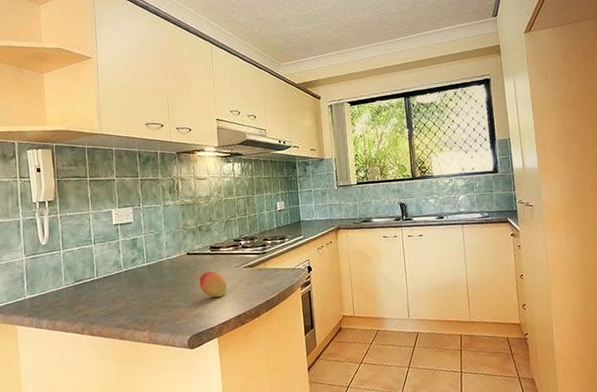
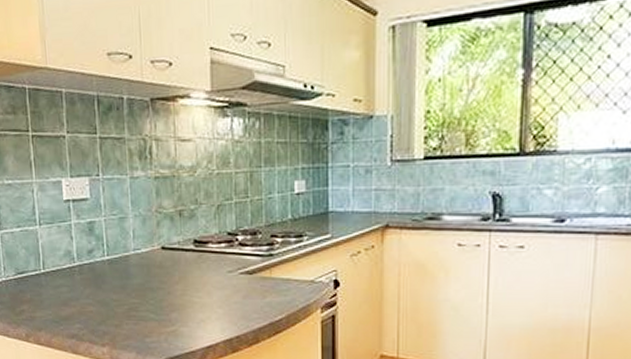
fruit: present [199,271,227,298] -> none [177,275,215,312]

